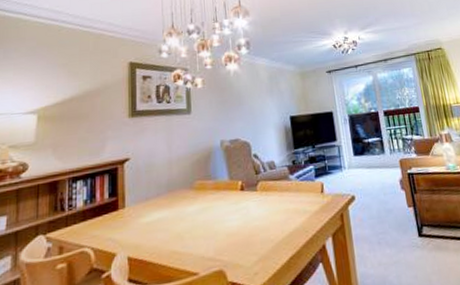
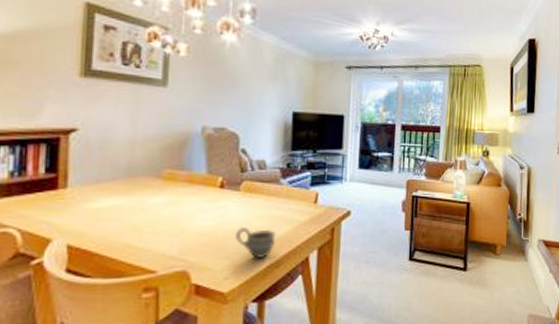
cup: none [259,222,294,252] -> present [236,226,276,260]

